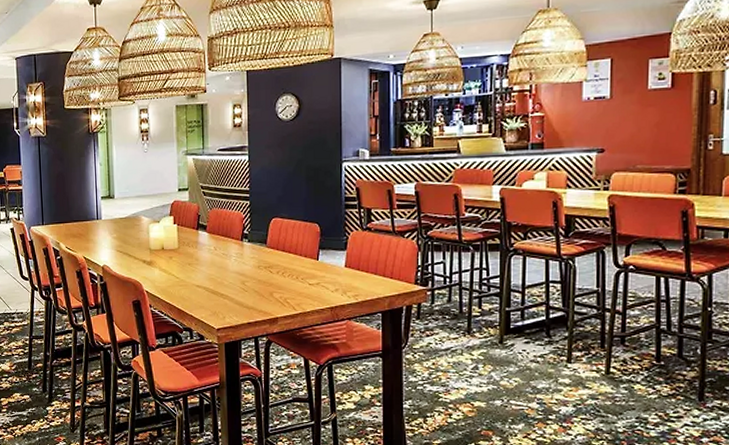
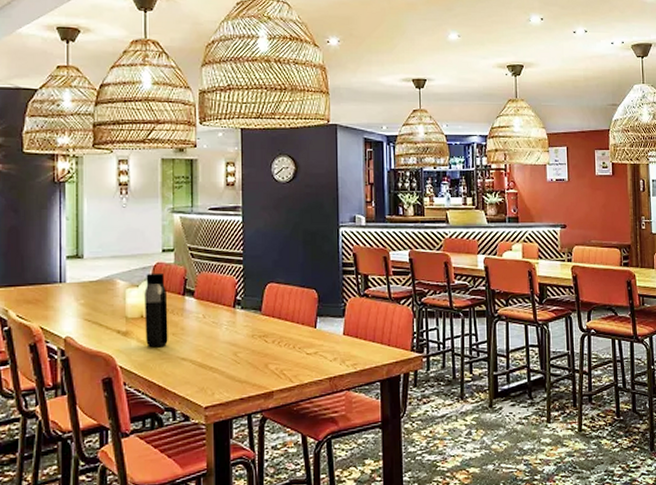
water bottle: none [164,209,185,276] -> present [144,272,168,348]

